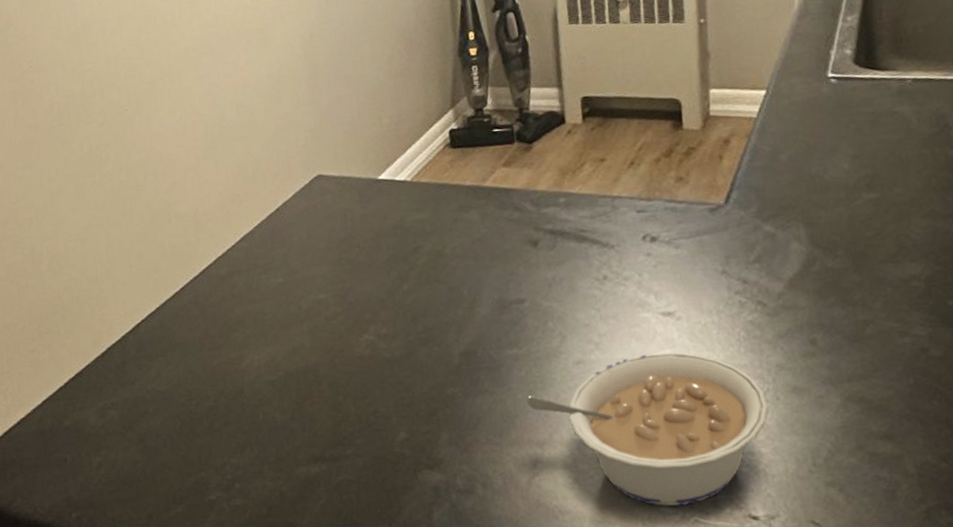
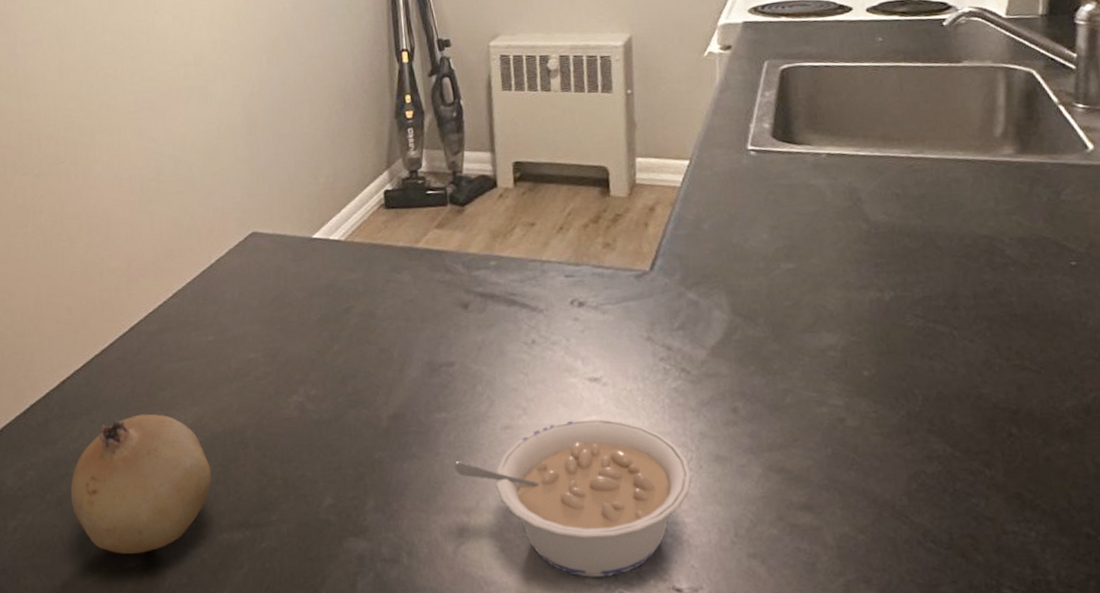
fruit: none [150,354,287,488] -> present [70,414,212,554]

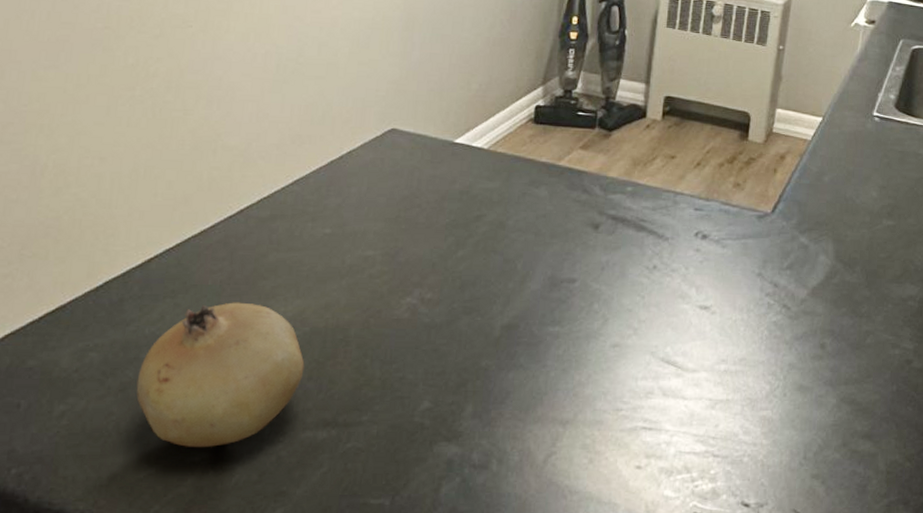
legume: present [454,418,692,577] -> none [559,343,776,490]

